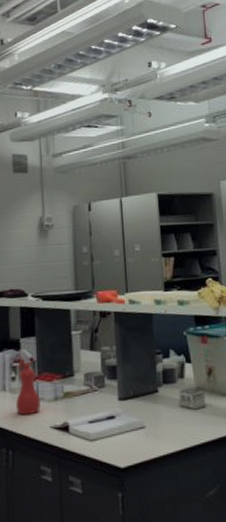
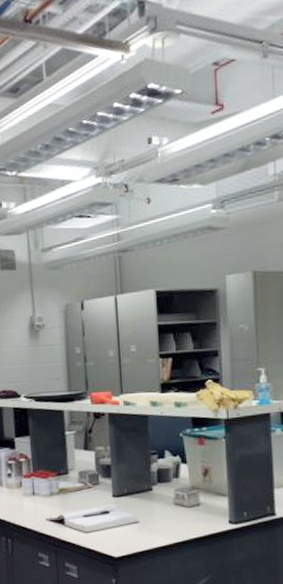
spray bottle: present [16,349,41,415] -> none [13,447,37,508]

